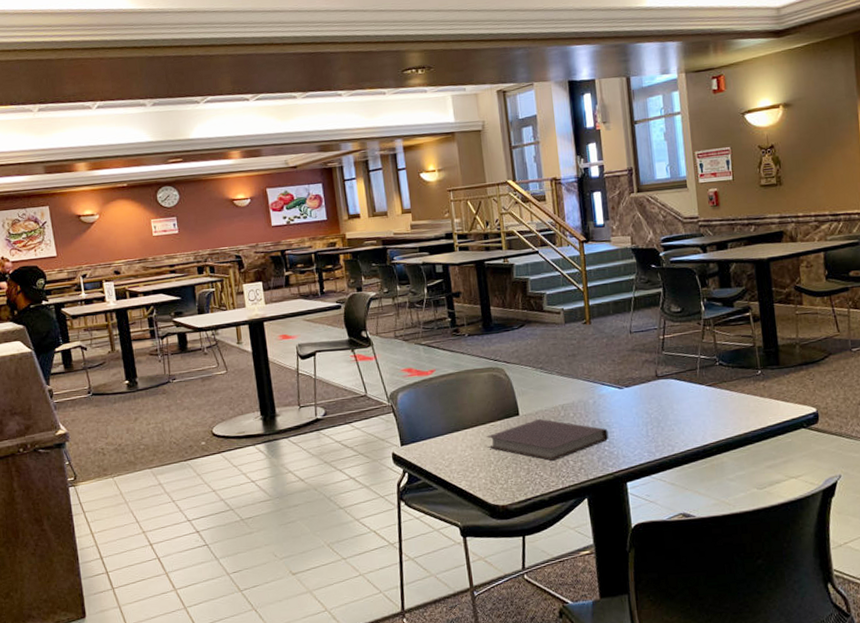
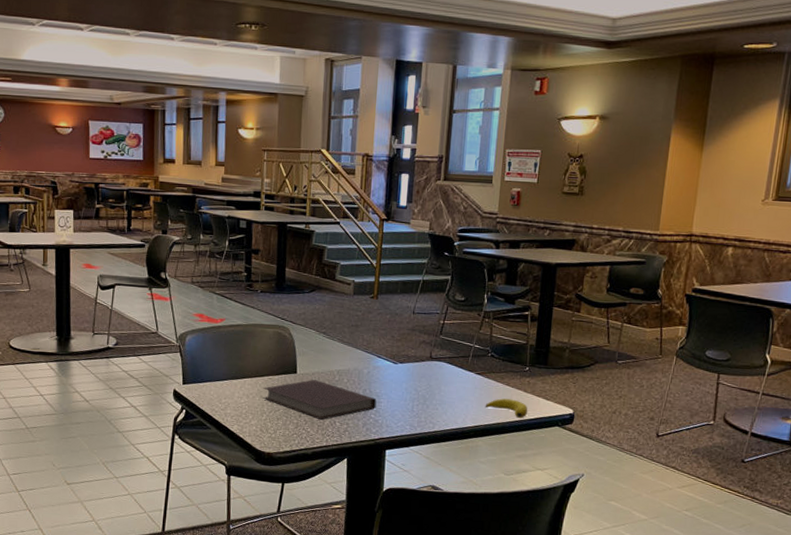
banana: none [722,406,769,425] -> present [485,398,528,418]

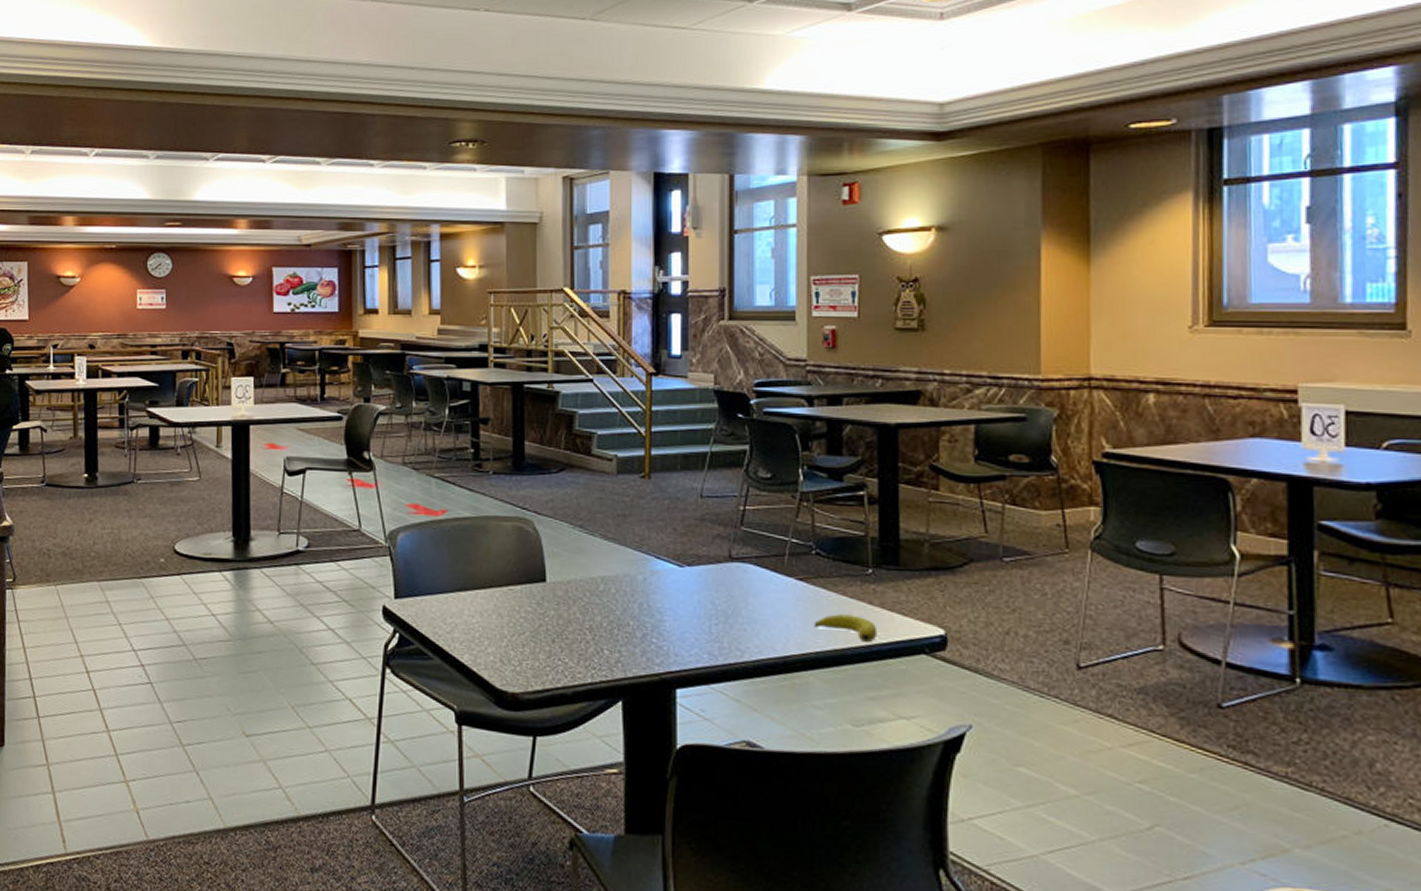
notebook: present [262,380,377,420] -> none [501,590,659,647]

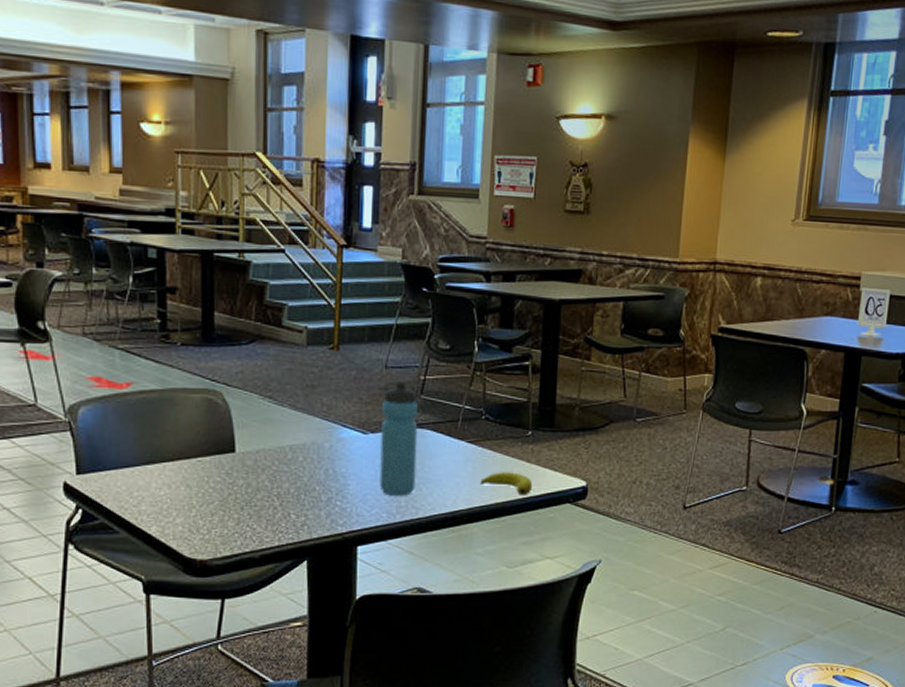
water bottle: none [698,511,739,636] -> present [379,381,418,496]

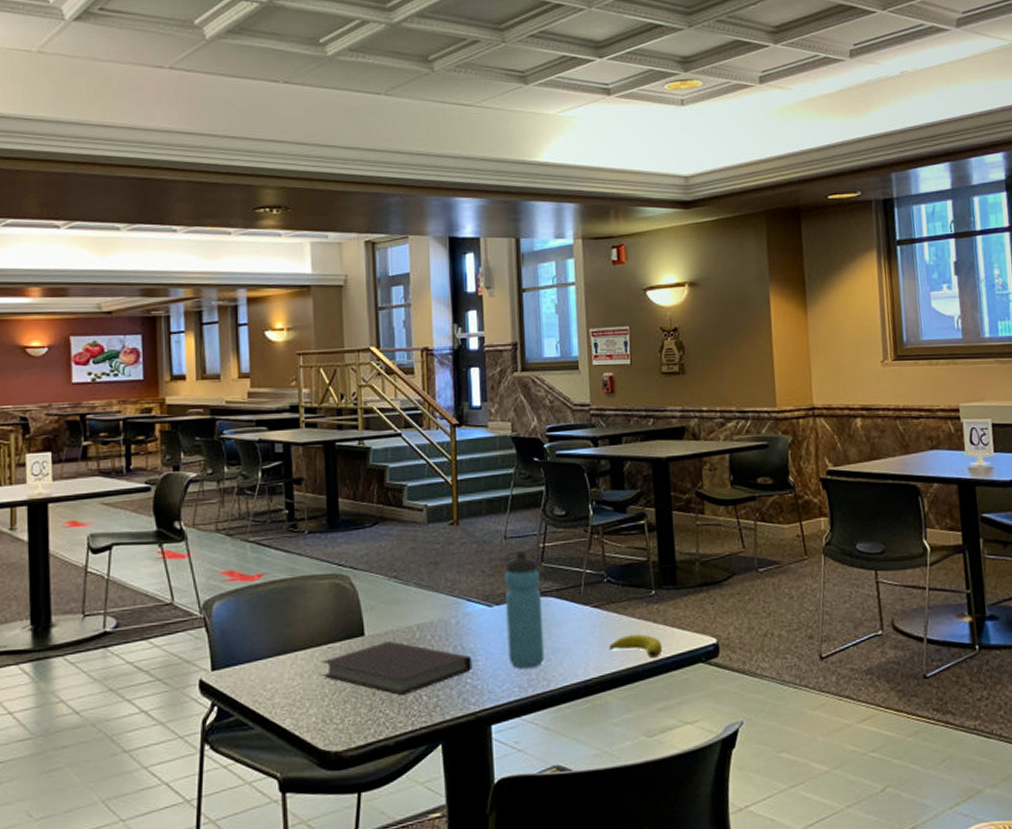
notebook: none [190,460,343,513] -> present [321,641,472,696]

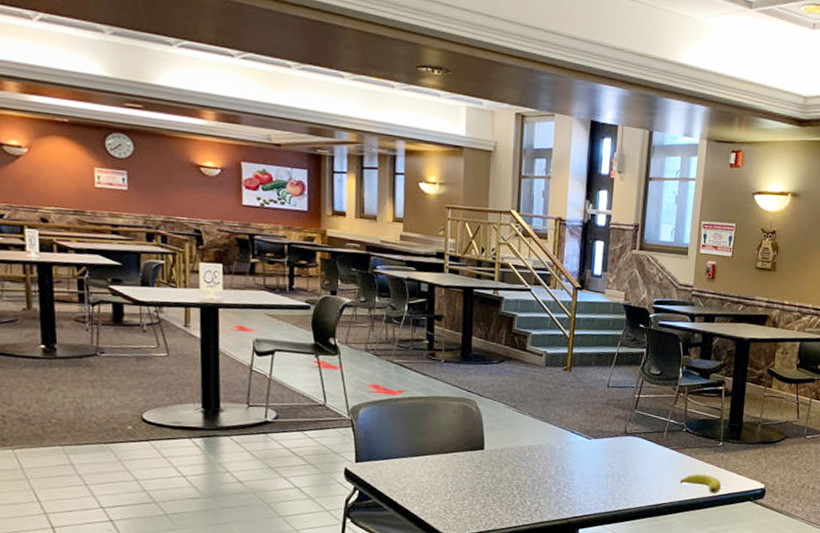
notebook: present [321,641,472,696] -> none [446,456,570,499]
water bottle: present [505,551,545,669] -> none [599,398,632,490]

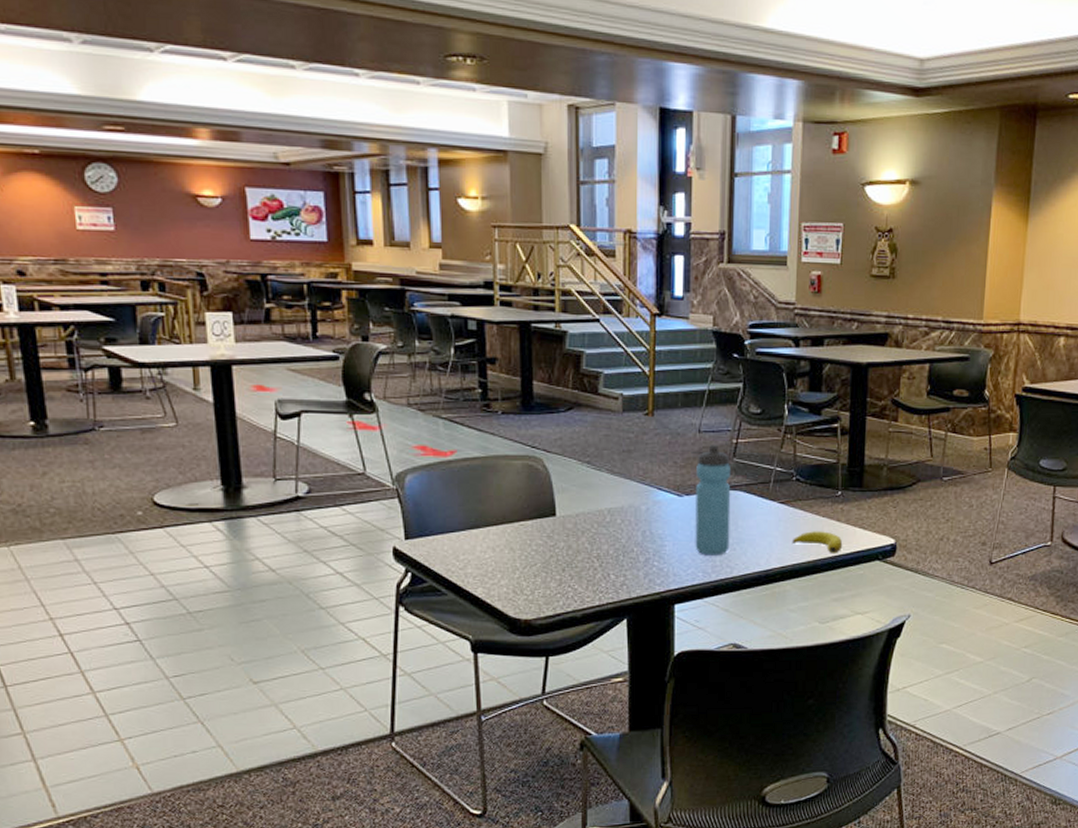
water bottle: none [599,398,632,490] -> present [695,445,731,556]

